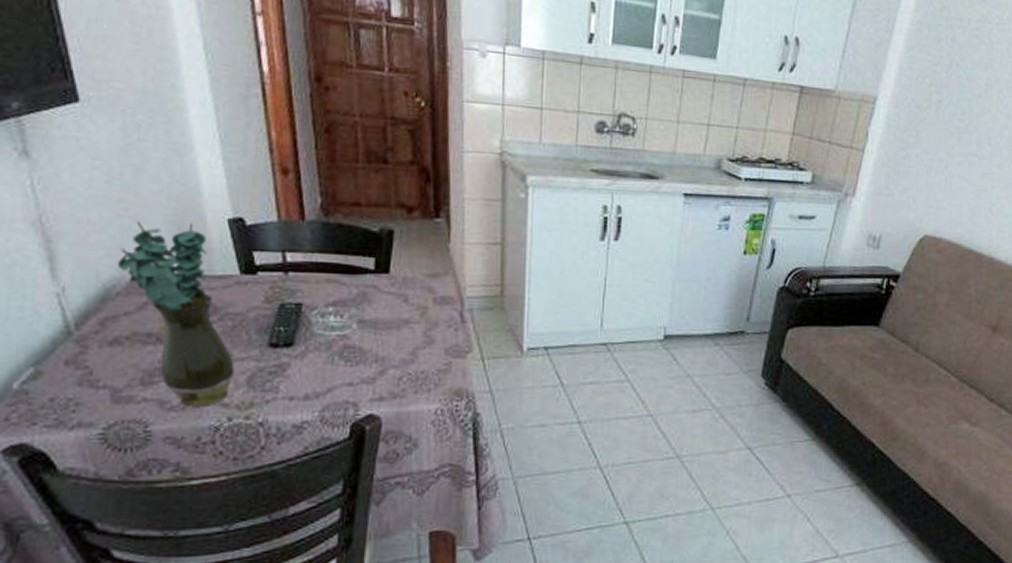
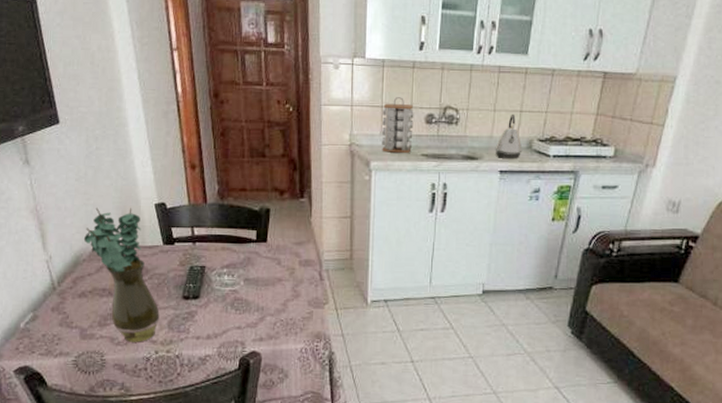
spice rack: none [541,97,582,168] -> present [382,96,414,154]
kettle: none [678,127,710,181] -> present [495,113,523,160]

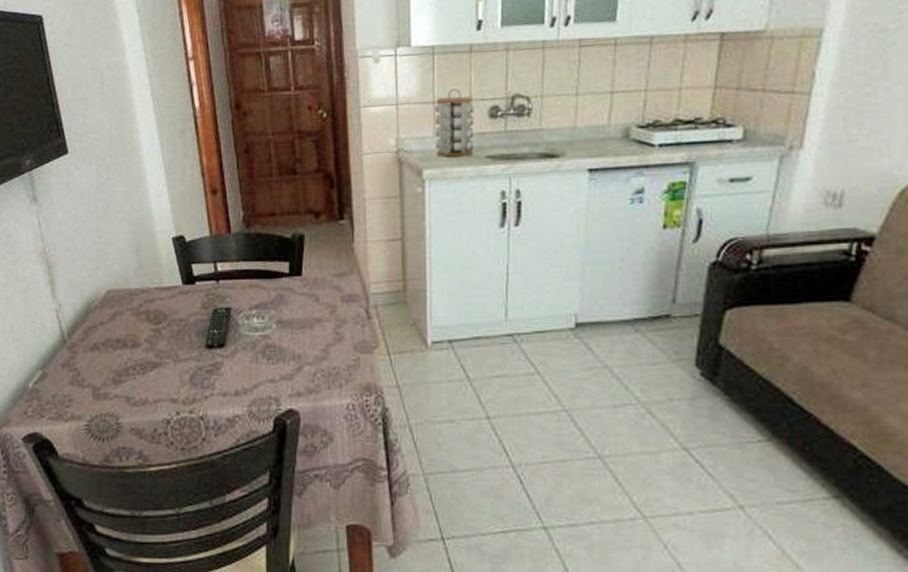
vase: present [83,207,160,342] -> none [95,244,180,402]
kettle: present [495,113,523,160] -> none [580,96,617,154]

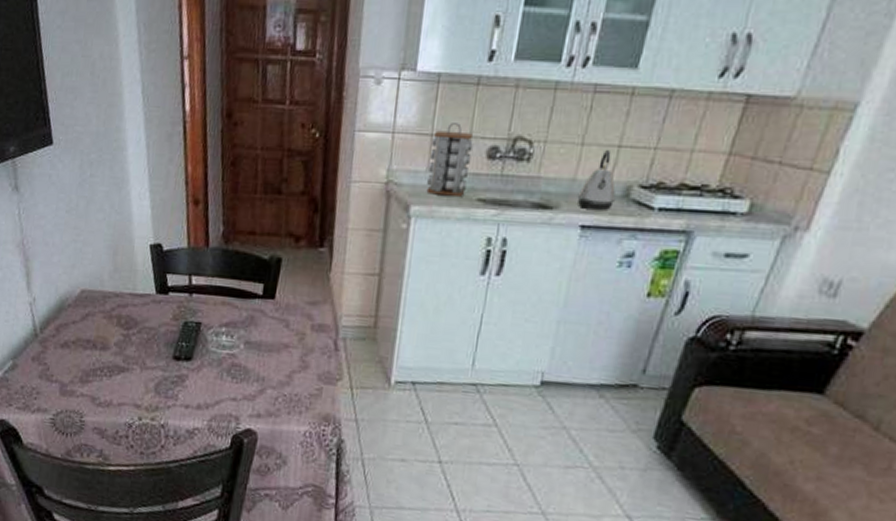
kettle: none [580,96,617,154] -> present [577,149,616,211]

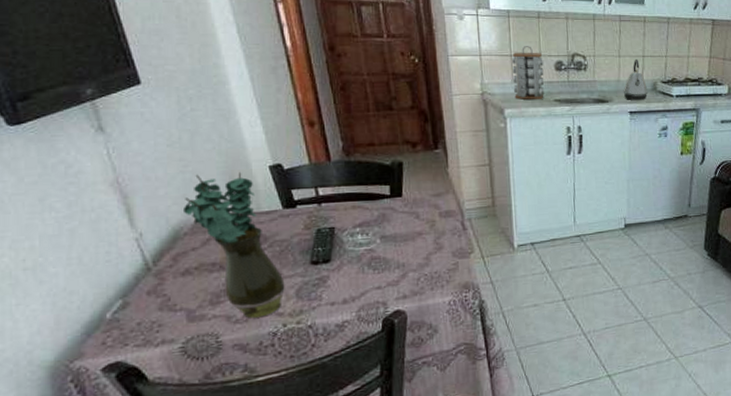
vase: none [70,245,147,406] -> present [182,172,285,318]

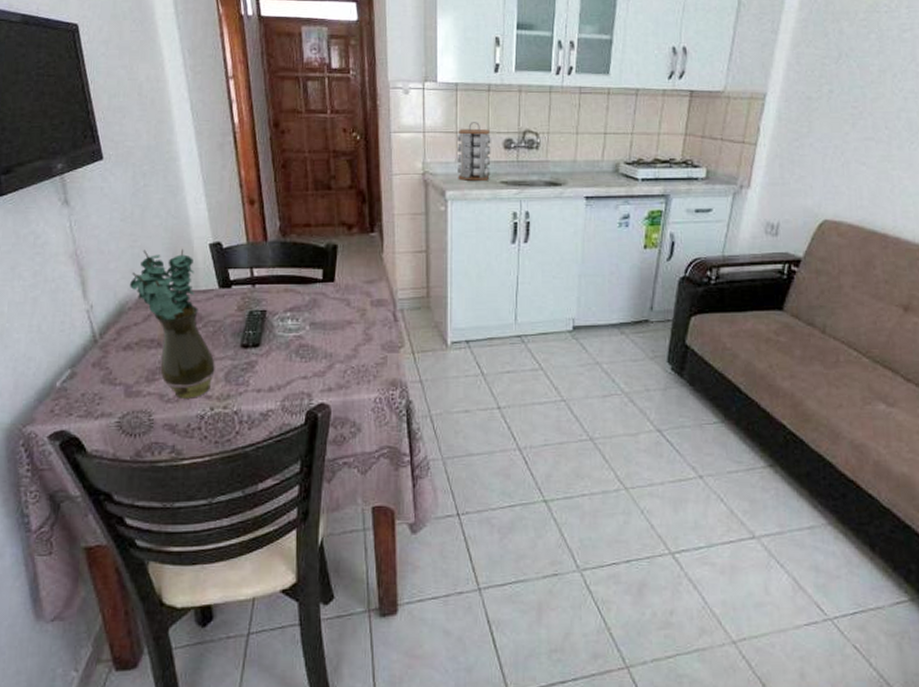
kettle: present [623,58,649,101] -> none [579,136,609,185]

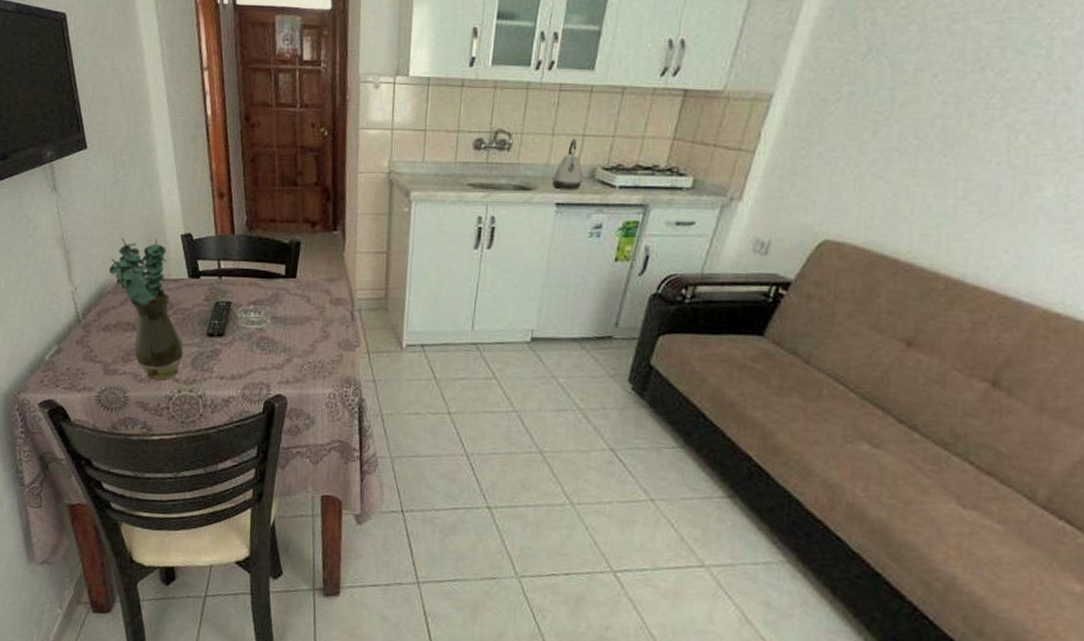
spice rack: present [458,121,491,182] -> none [423,118,461,183]
kettle: none [579,136,609,185] -> present [551,138,584,191]

